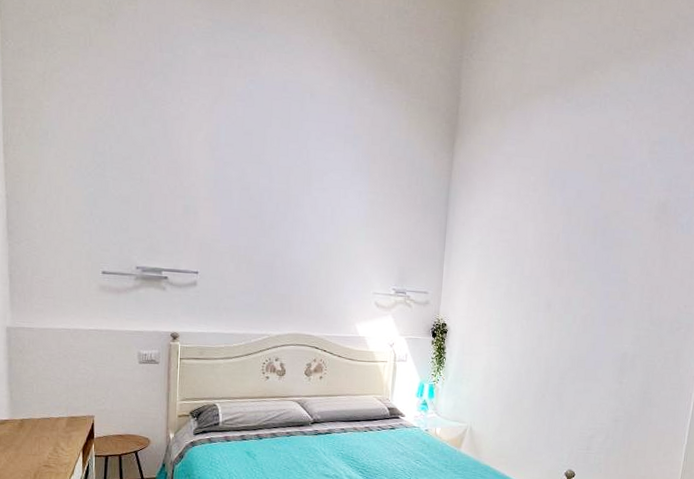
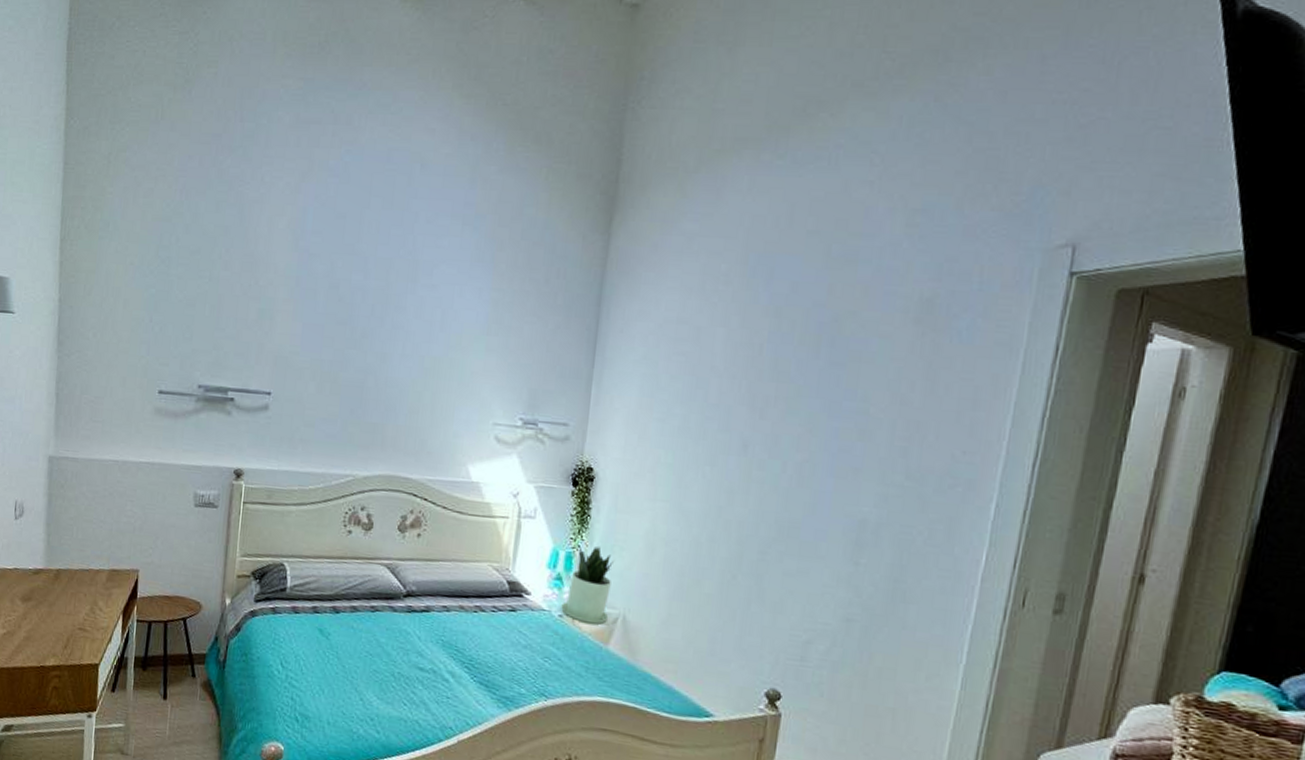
planter: none [427,380,463,434] -> present [561,547,615,624]

